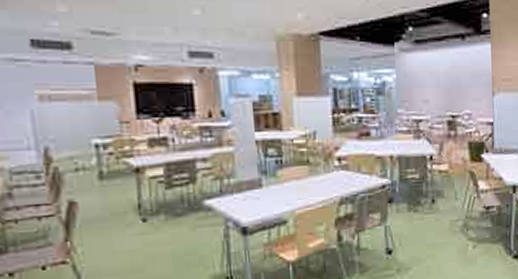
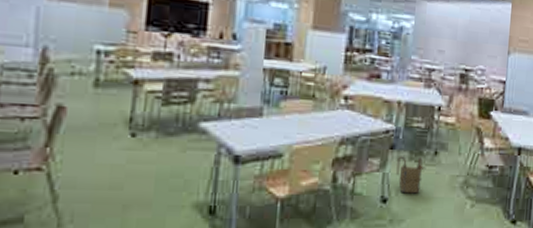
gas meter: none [397,206,426,243] -> present [396,156,426,194]

